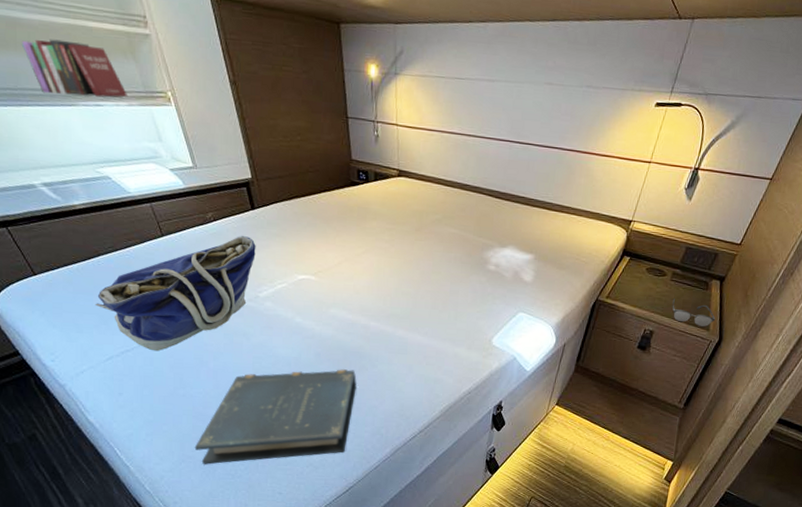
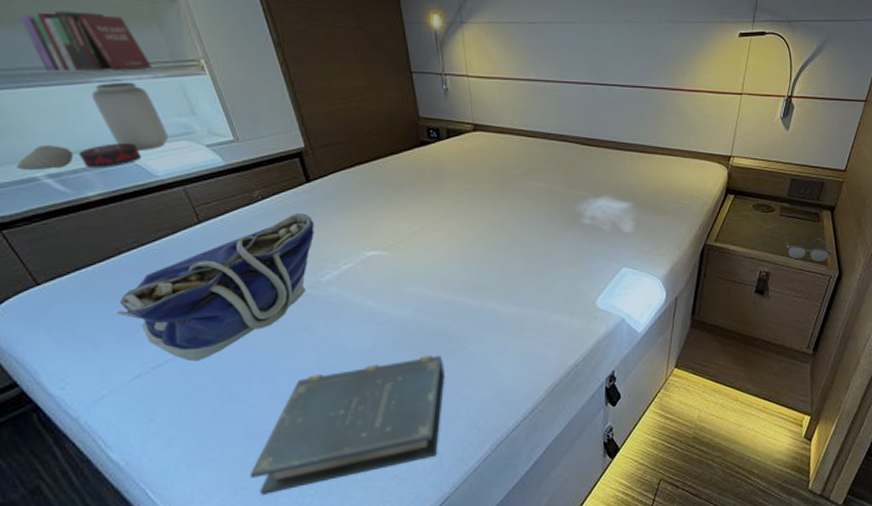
seashell: none [19,157,63,179] -> present [17,145,73,171]
decorative box: none [67,161,118,182] -> present [78,143,142,169]
vase: none [78,107,140,170] -> present [92,81,169,152]

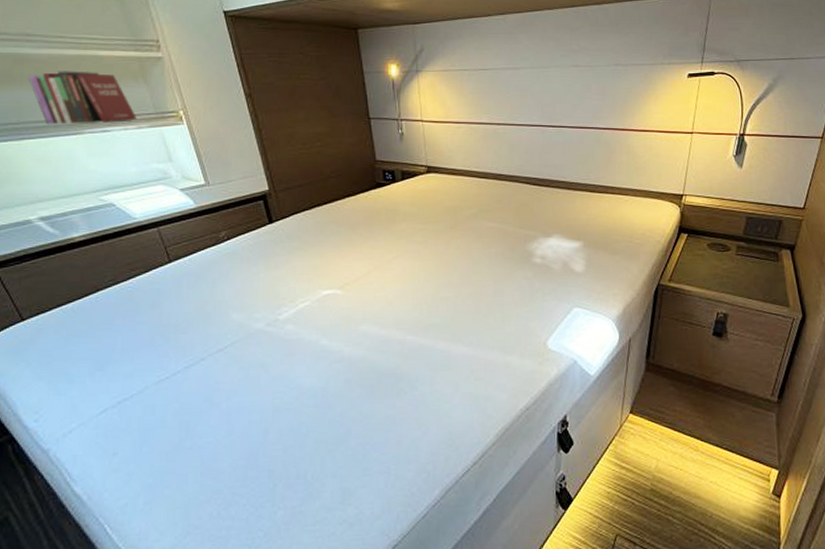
seashell: present [17,145,73,171] -> none [14,191,63,214]
decorative box: present [78,143,142,169] -> none [67,188,123,212]
vase: present [92,81,169,152] -> none [83,132,148,196]
tote bag: present [116,212,314,362] -> none [90,252,274,397]
book: present [249,355,445,495] -> none [202,395,395,535]
eyeglasses: present [785,235,832,263] -> none [742,275,794,304]

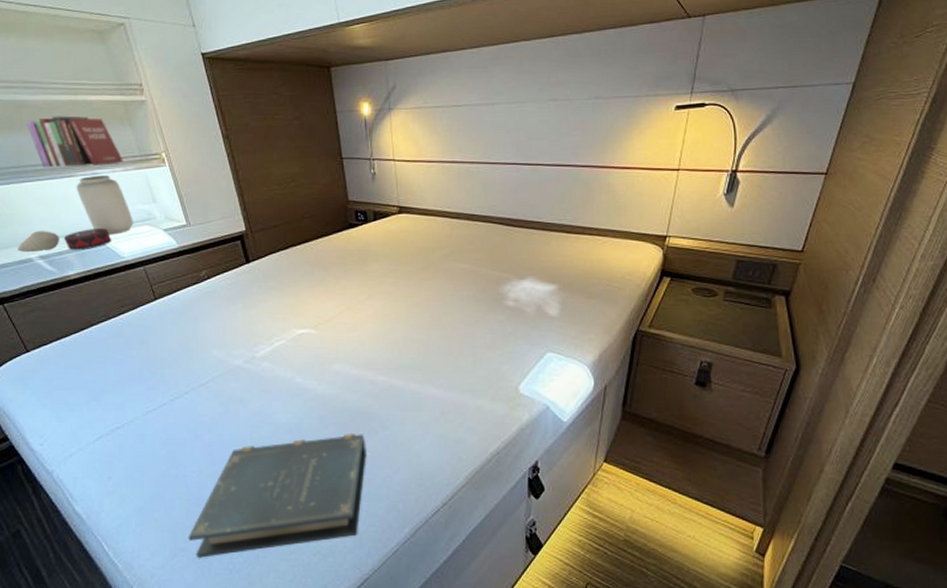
seashell: none [14,191,63,214] -> present [18,231,59,253]
decorative box: none [67,188,123,212] -> present [63,228,112,251]
vase: none [83,132,148,196] -> present [76,174,134,236]
book: none [202,395,395,535] -> present [188,434,366,558]

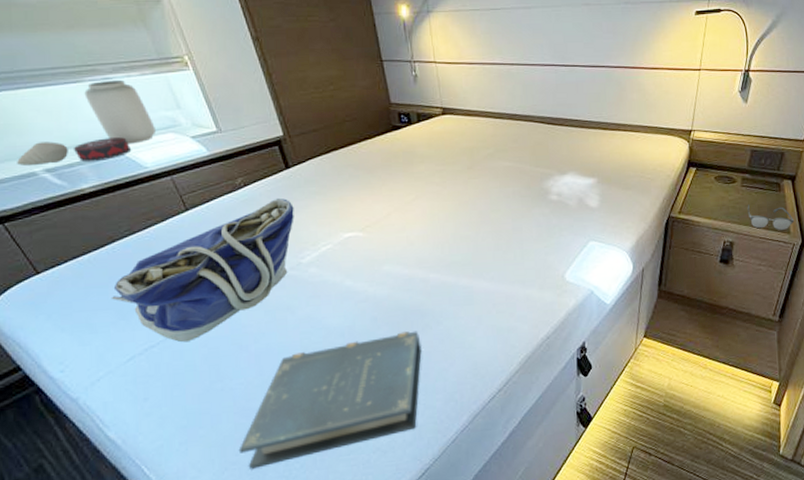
books: present [26,116,124,168] -> none [17,15,141,73]
tote bag: none [86,291,252,427] -> present [111,197,294,343]
eyeglasses: none [730,322,788,354] -> present [747,205,795,231]

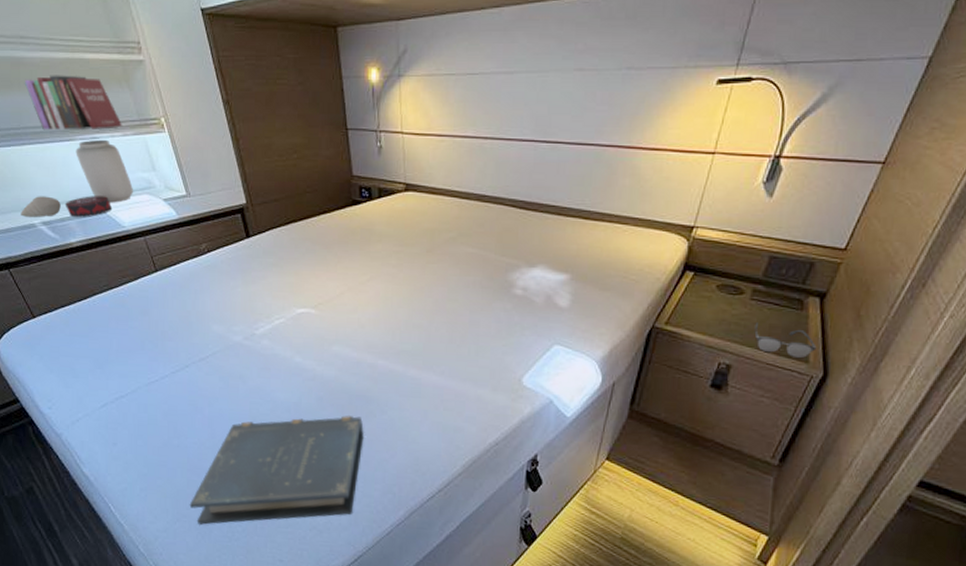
books: none [17,15,141,73] -> present [24,75,123,131]
tote bag: present [111,197,294,343] -> none [90,266,252,397]

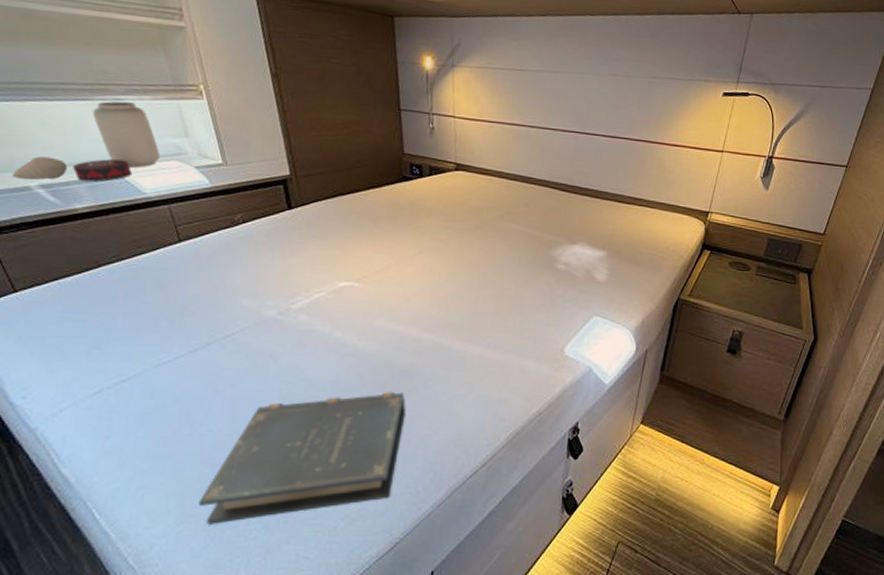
books: present [24,75,123,131] -> none [35,31,154,92]
eyeglasses: present [754,323,817,359] -> none [760,295,808,326]

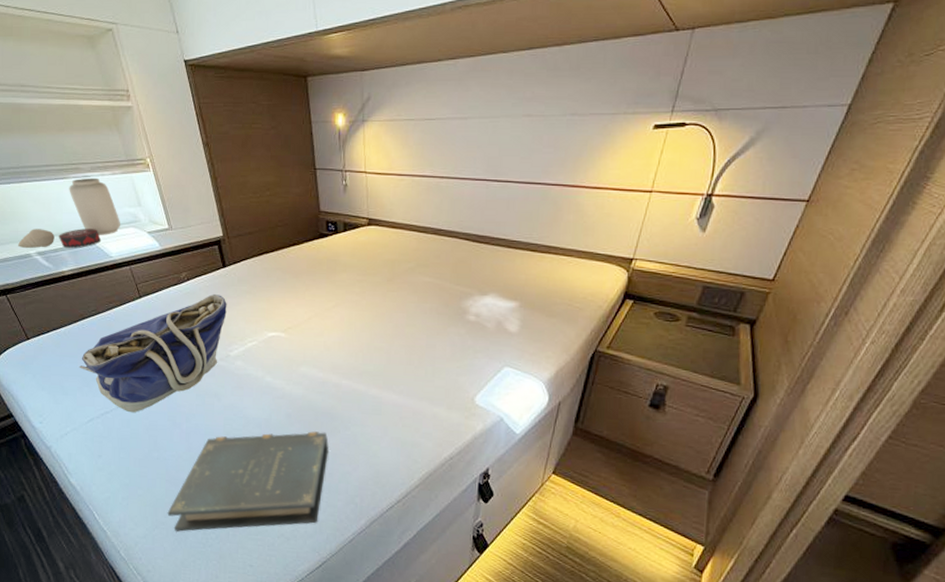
tote bag: none [87,238,291,380] -> present [79,293,227,413]

